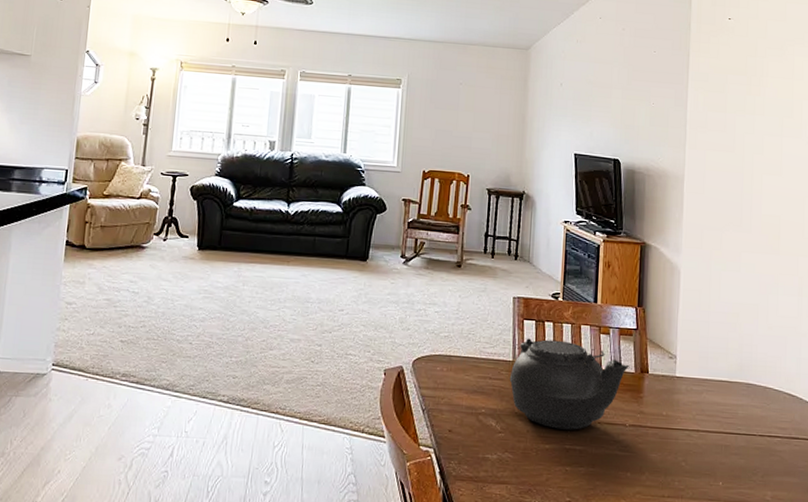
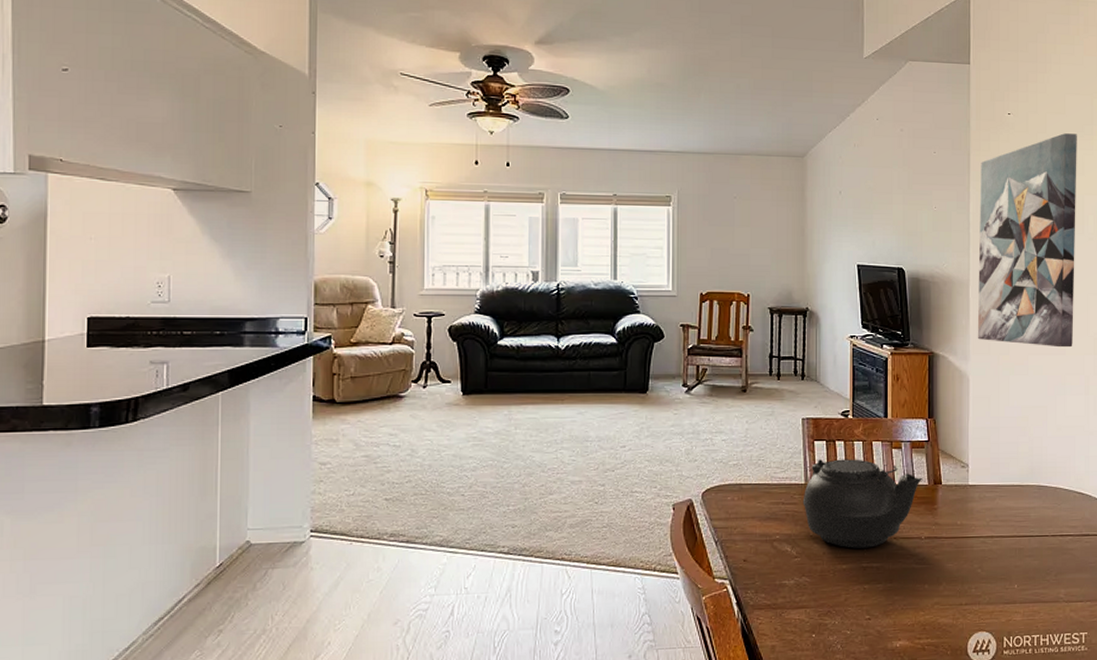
wall art: none [690,40,797,248] -> present [977,133,1077,348]

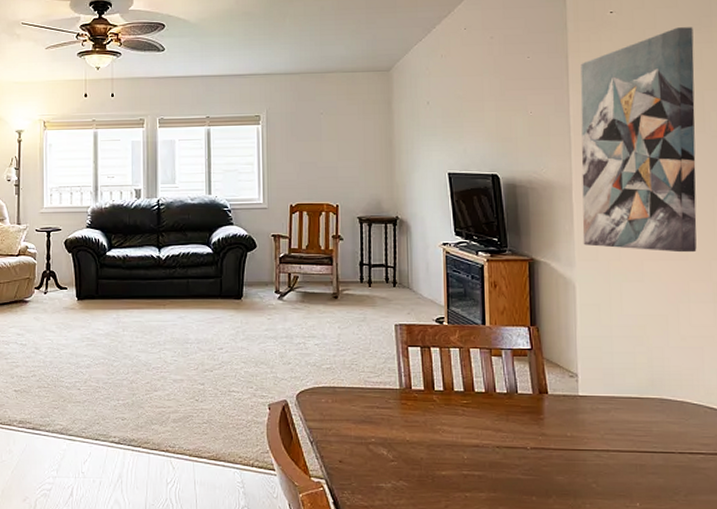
teapot: present [802,459,922,548] -> none [397,365,526,456]

